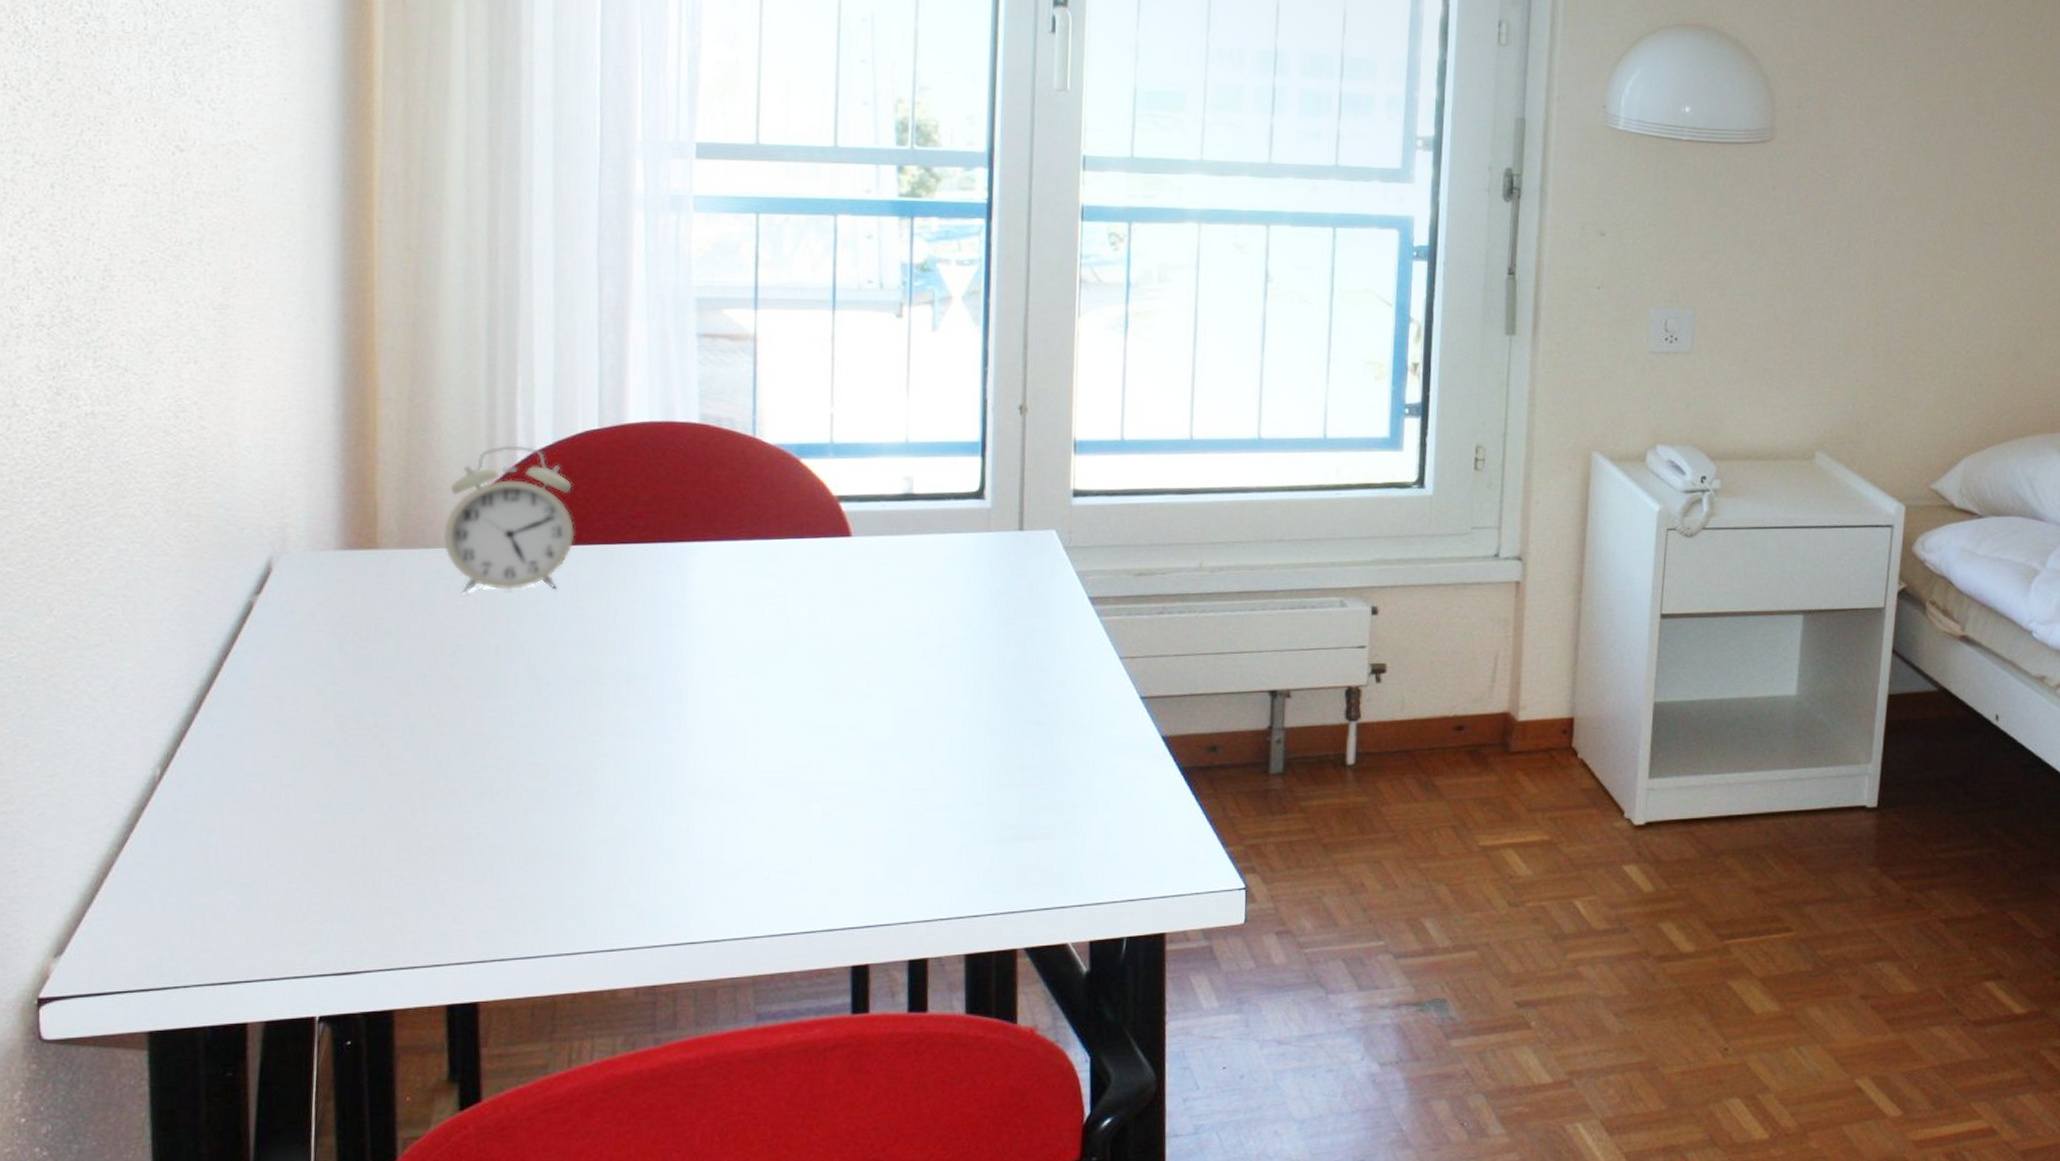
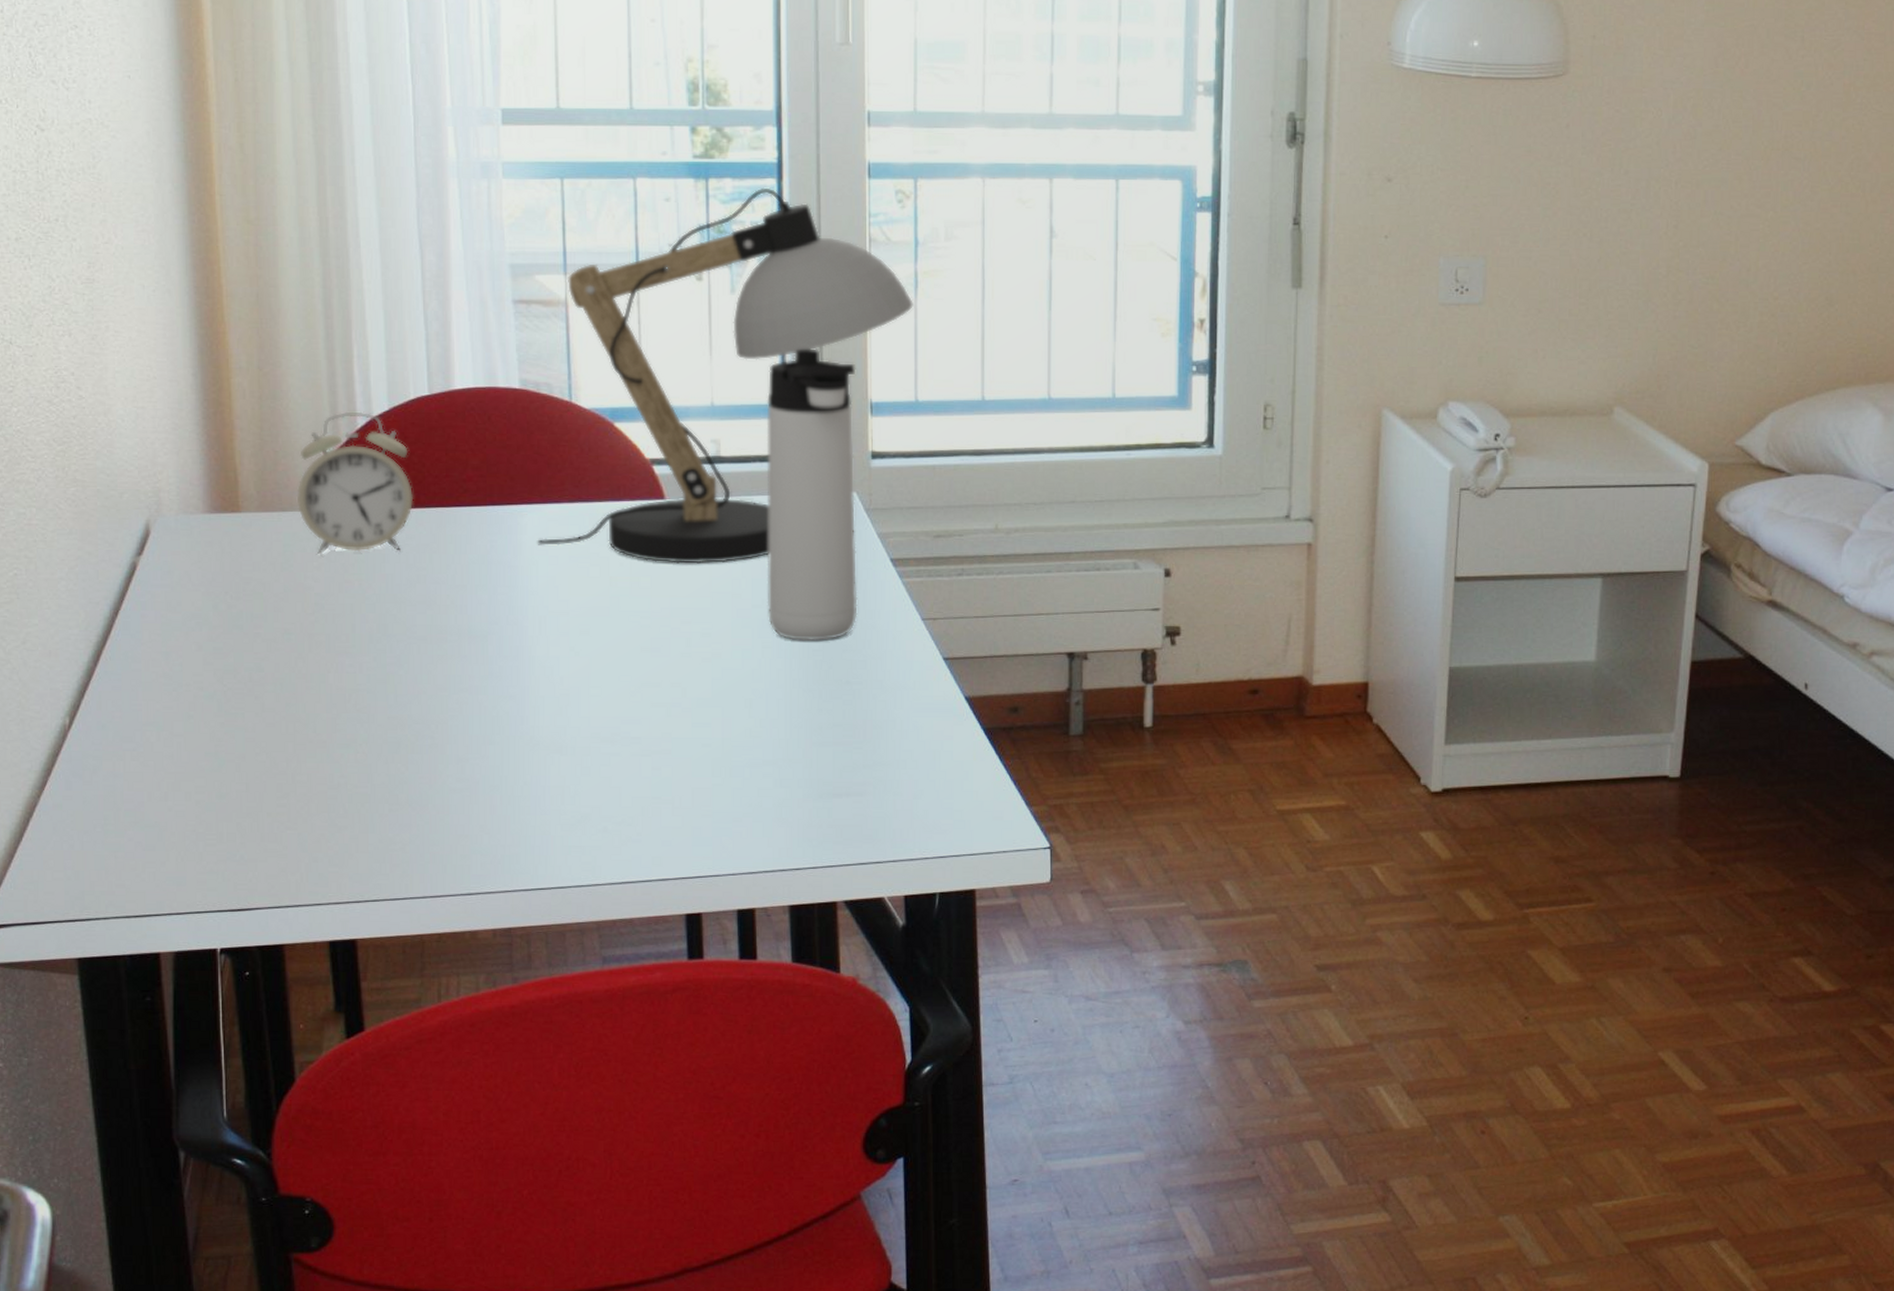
desk lamp: none [709,227,1124,602] -> present [537,187,915,564]
thermos bottle: none [956,386,1061,680] -> present [766,348,858,641]

